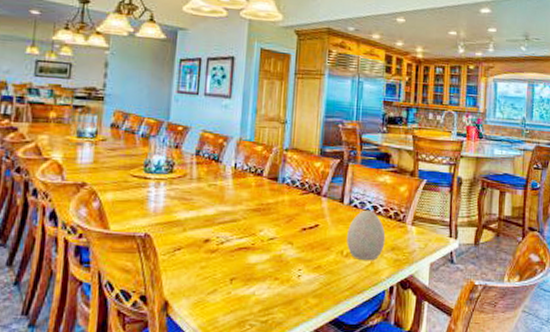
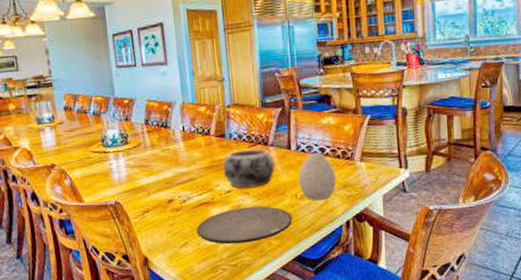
plate: none [229,257,335,298] -> present [197,206,293,245]
decorative bowl: none [269,196,325,238] -> present [222,148,275,189]

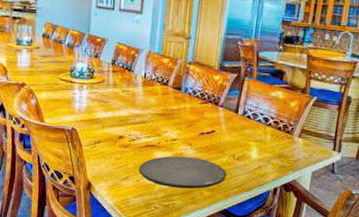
decorative bowl: present [222,148,275,189] -> none [173,104,221,141]
decorative egg: present [298,152,337,201] -> none [238,120,274,165]

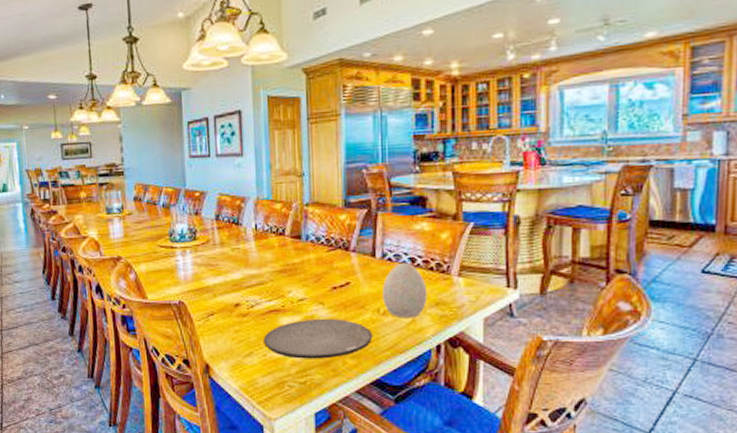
decorative egg: none [238,120,274,165] -> present [383,262,428,319]

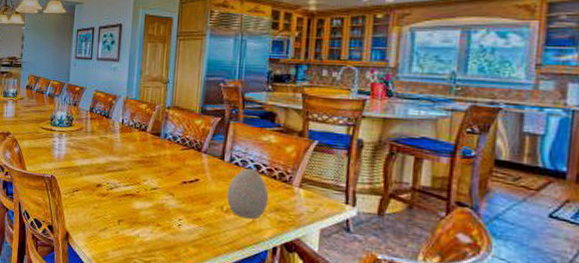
plate: present [264,318,373,359] -> none [118,206,215,244]

